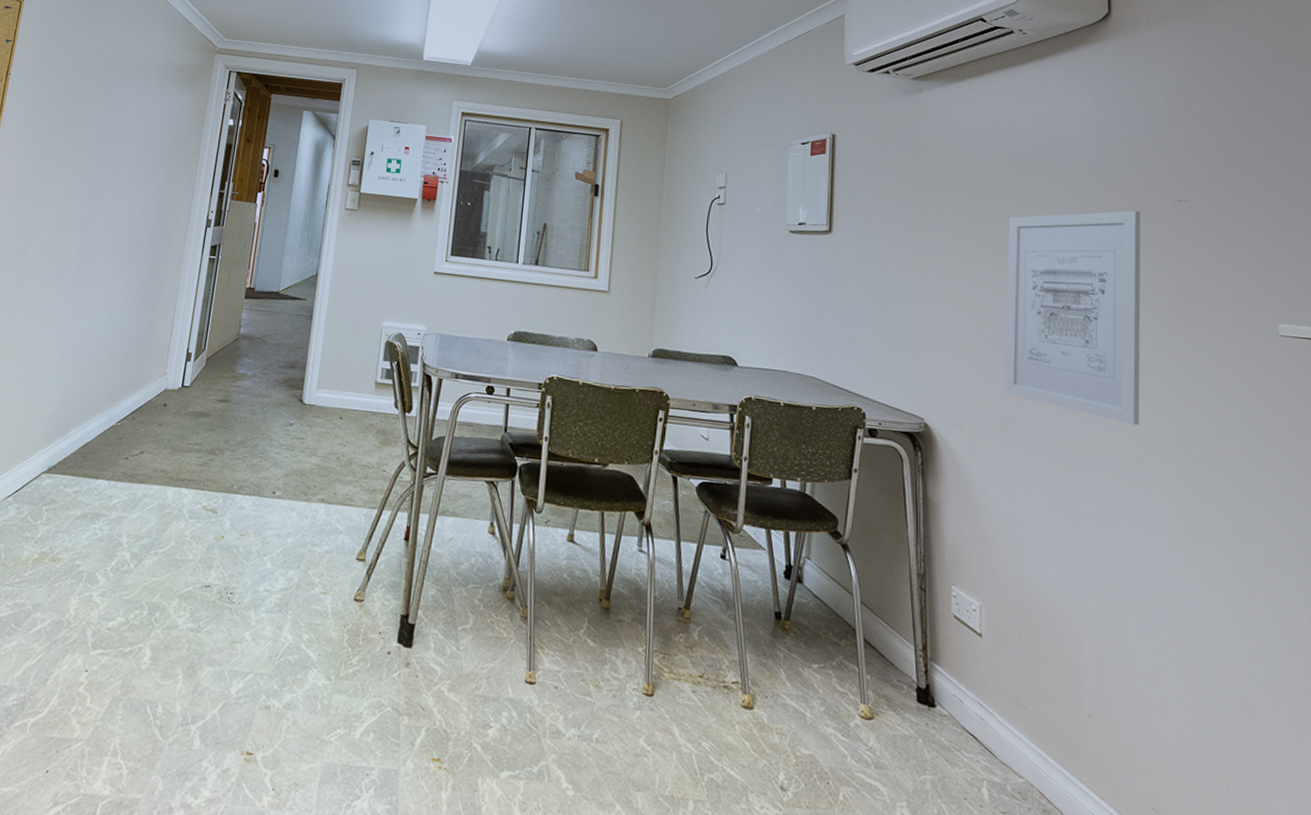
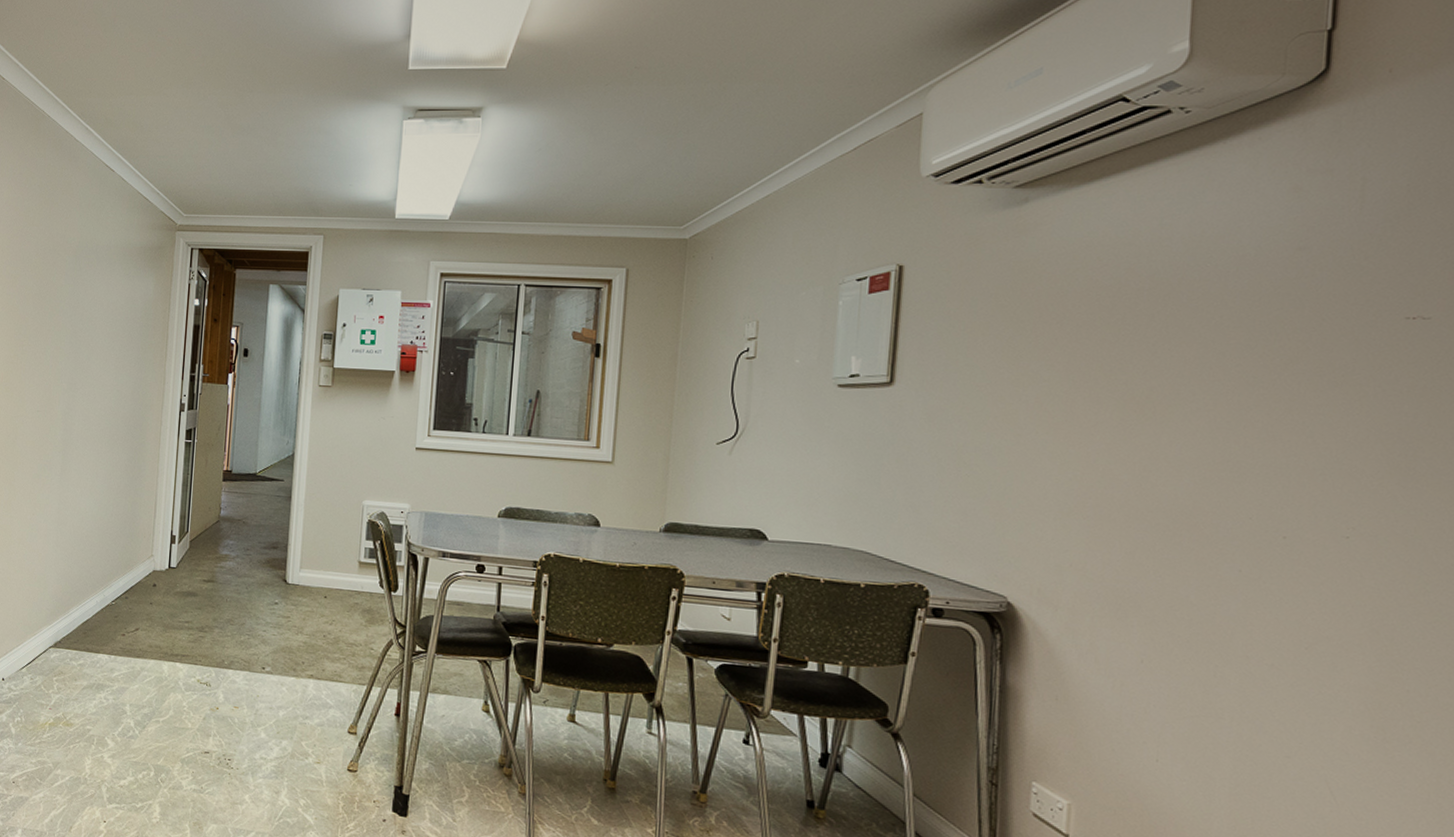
wall art: present [1004,210,1141,426] -> none [1120,335,1349,605]

